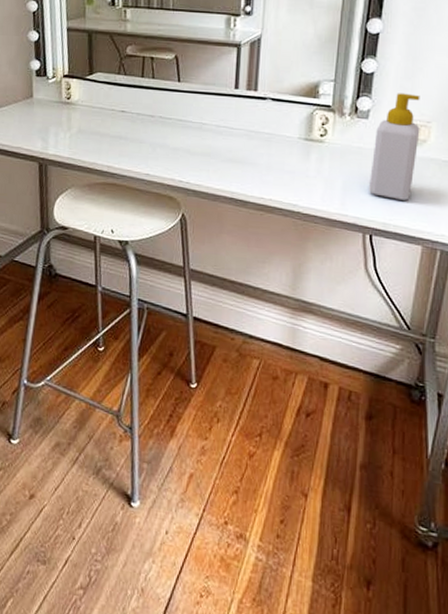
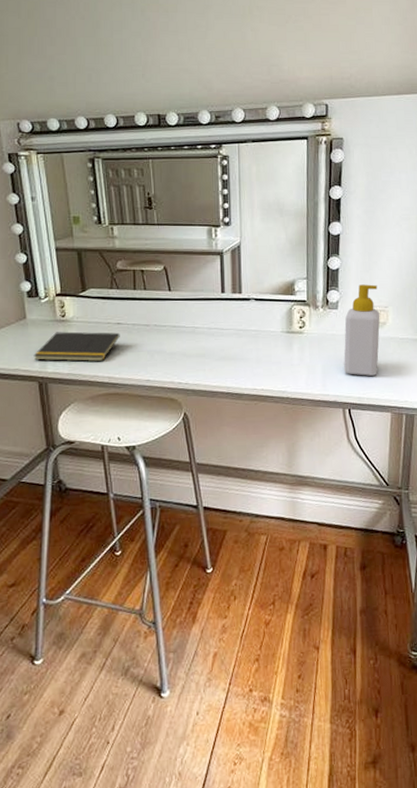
notepad: none [36,114,123,150] -> present [33,331,120,362]

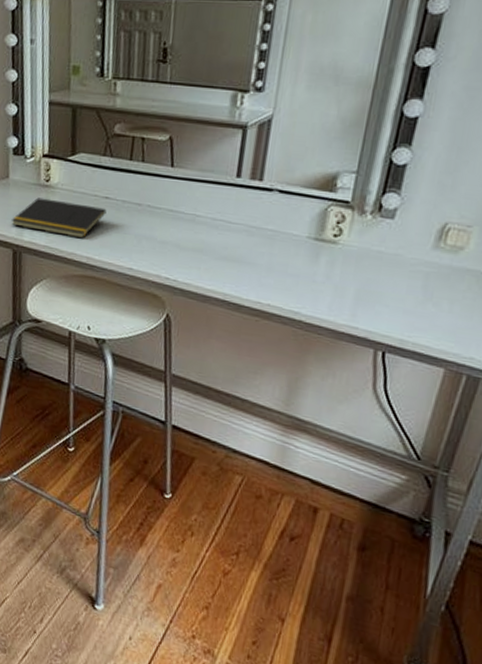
soap bottle: present [344,284,380,376] -> none [386,190,462,316]

